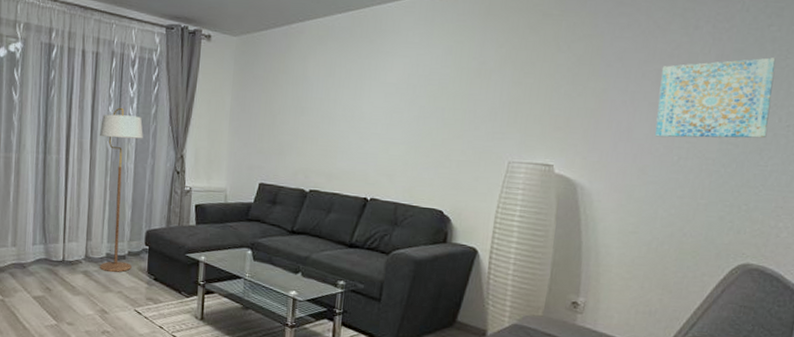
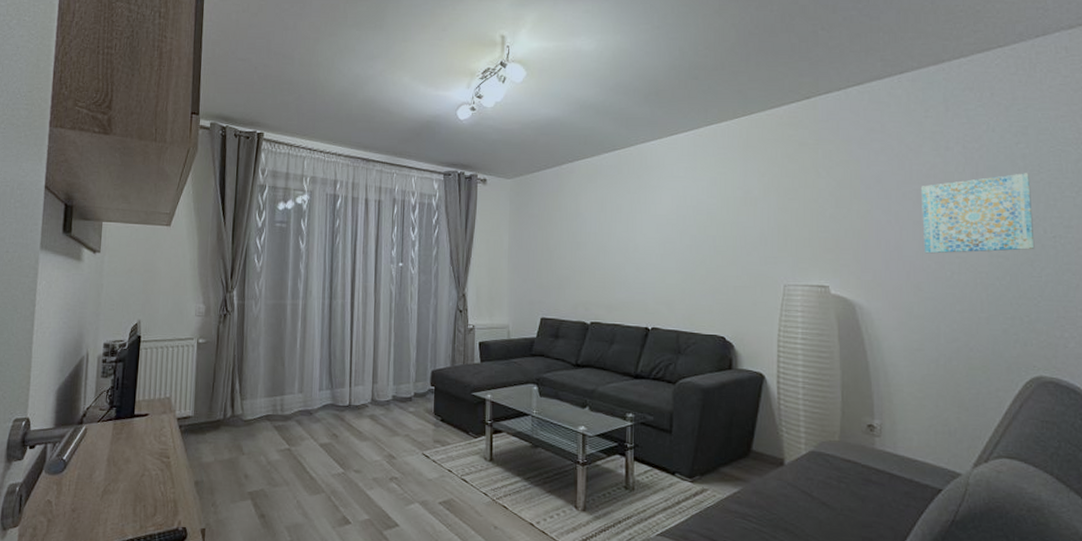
floor lamp: present [99,107,143,272] -> none [384,251,426,415]

